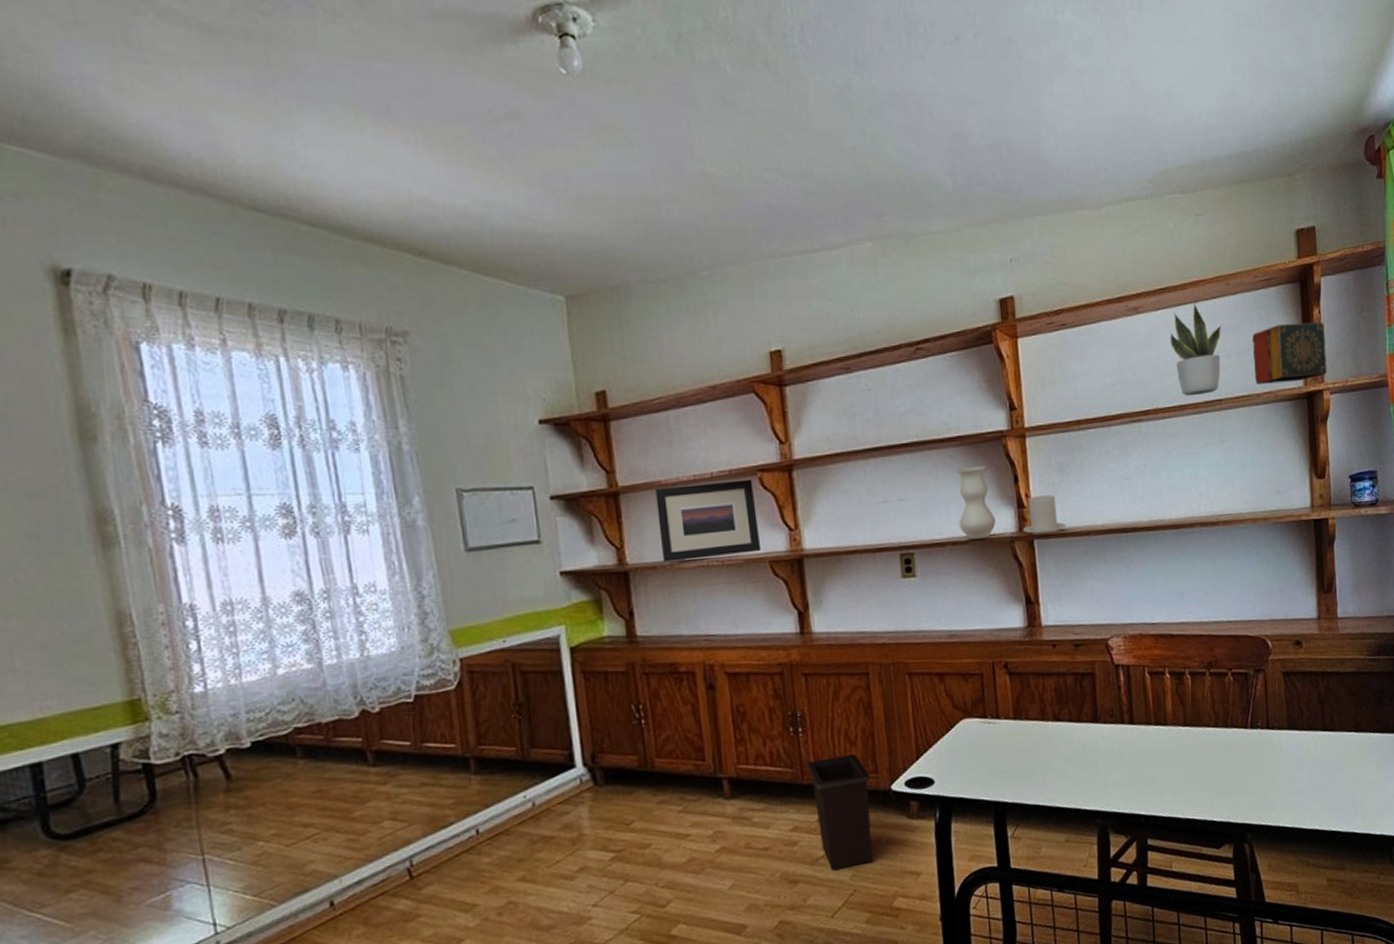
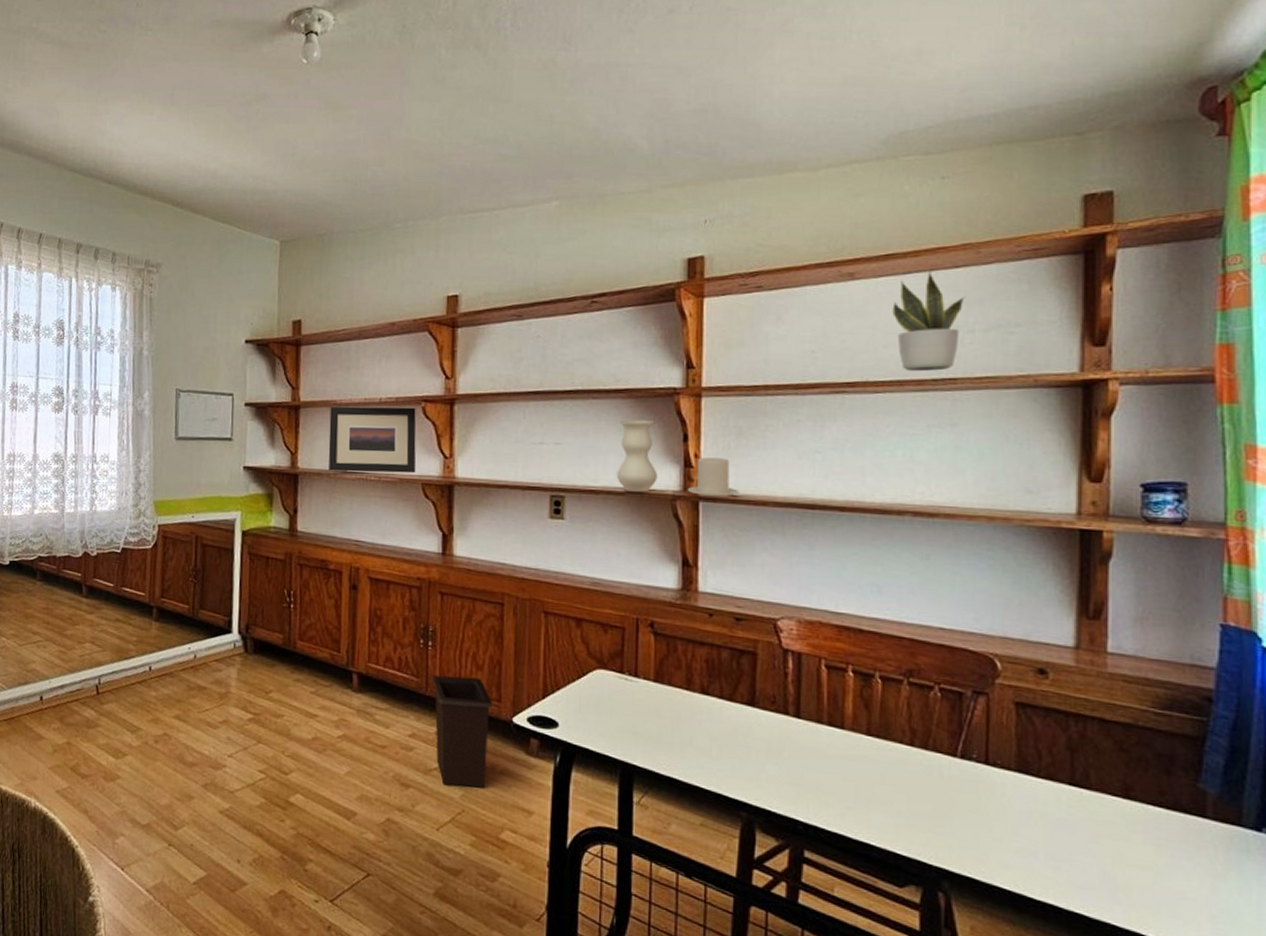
decorative box: present [1251,322,1327,384] -> none [1006,299,1117,367]

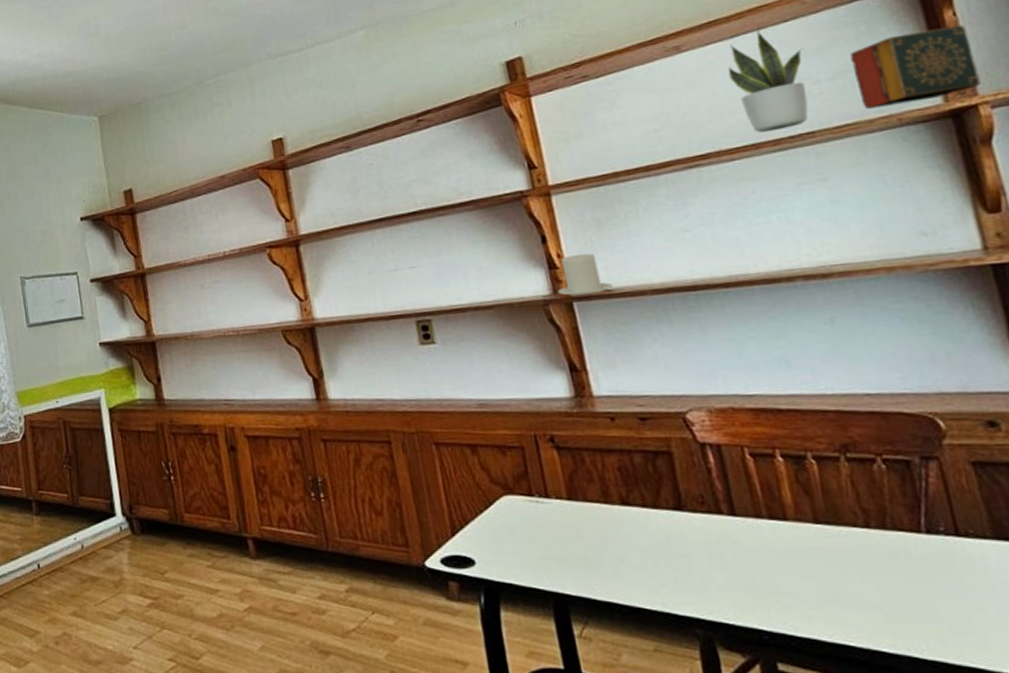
picture frame: present [328,406,417,474] -> none [175,255,274,333]
trash bin: present [432,675,493,788] -> none [331,524,410,647]
vase: present [616,420,658,493] -> none [471,227,524,305]
decorative box: none [1006,299,1117,367] -> present [849,25,982,109]

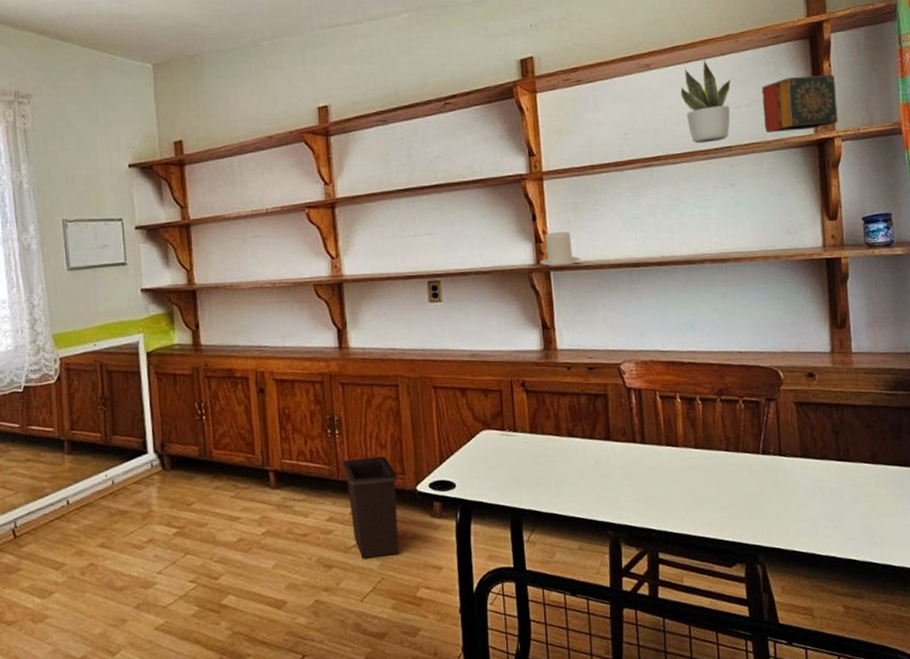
trash bin: none [331,524,410,647] -> present [342,456,399,559]

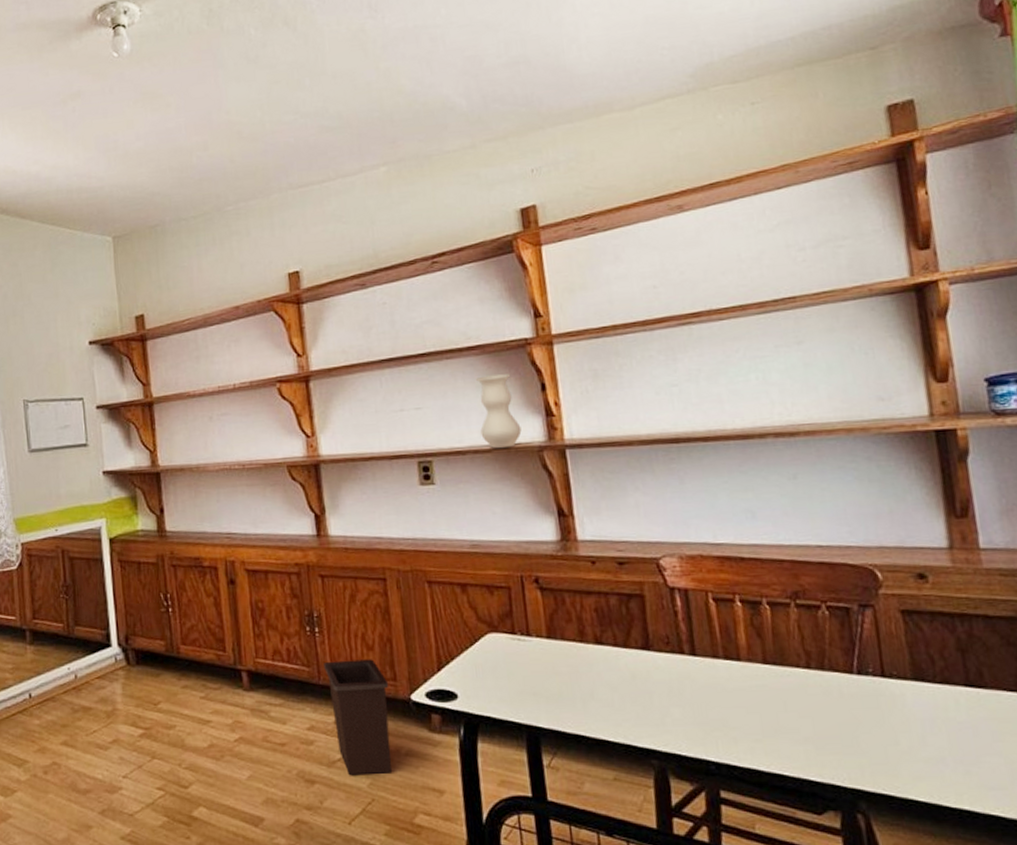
vase: none [479,205,515,271] -> present [476,374,522,449]
candle: present [540,232,581,268] -> none [552,403,604,445]
potted plant: present [680,59,731,144] -> none [724,194,793,295]
decorative box: present [761,74,838,133] -> none [832,204,943,278]

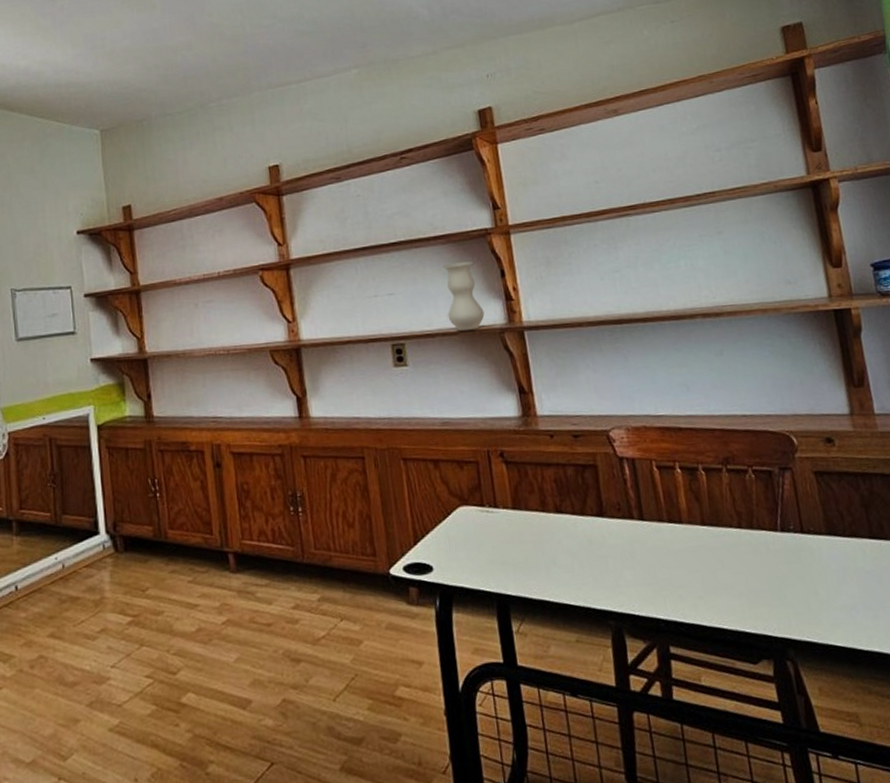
trash bin: present [324,659,392,776] -> none [307,536,373,653]

